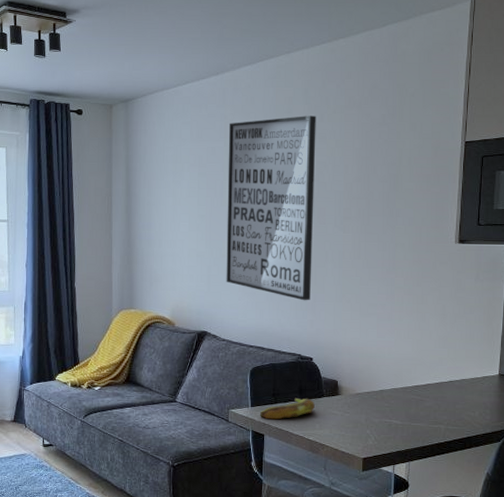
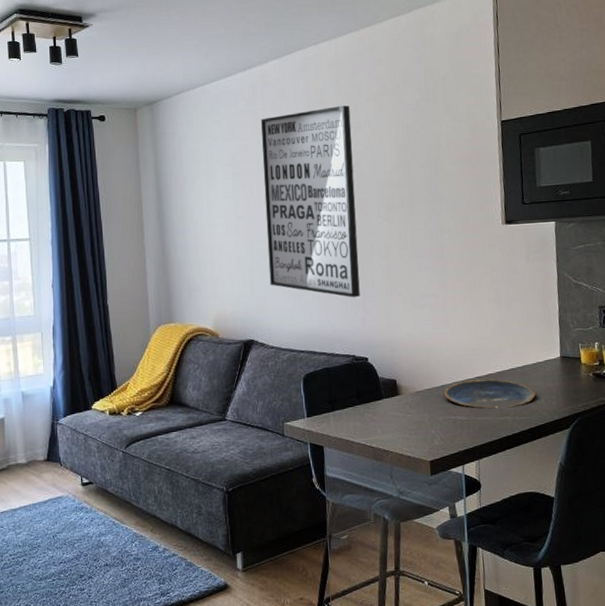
banana: present [260,397,315,420] -> none [317,402,375,429]
plate: none [382,388,470,417] -> present [443,379,536,409]

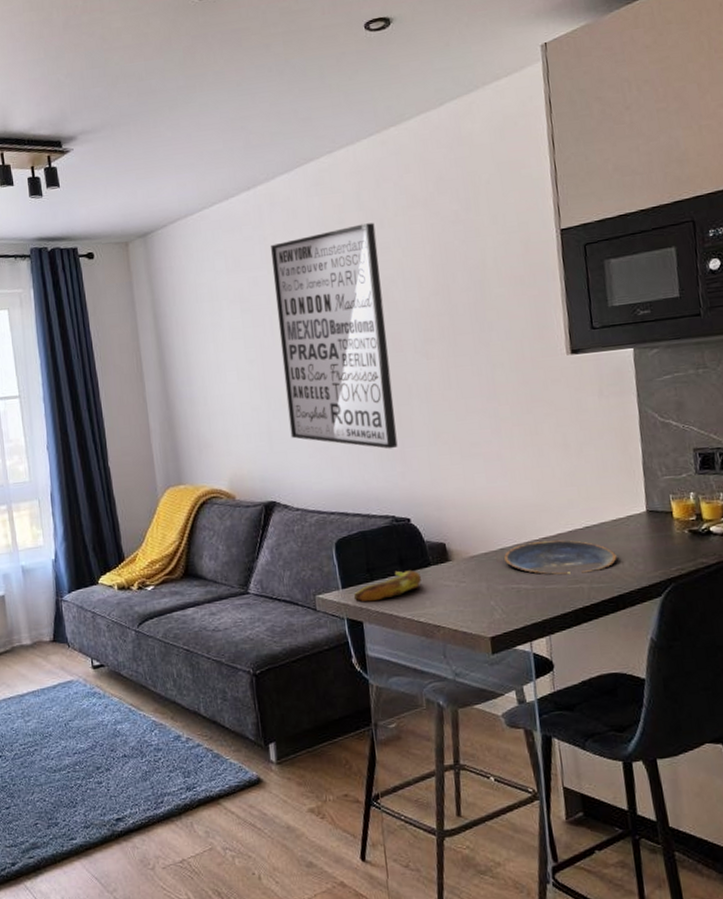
banana: none [317,402,375,429] -> present [354,570,421,602]

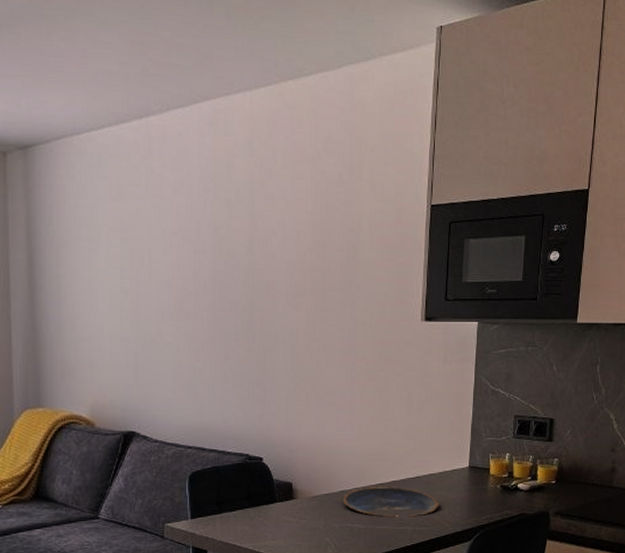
wall art: present [271,222,398,449] -> none [156,171,262,392]
banana: present [354,570,421,602] -> none [202,505,266,532]

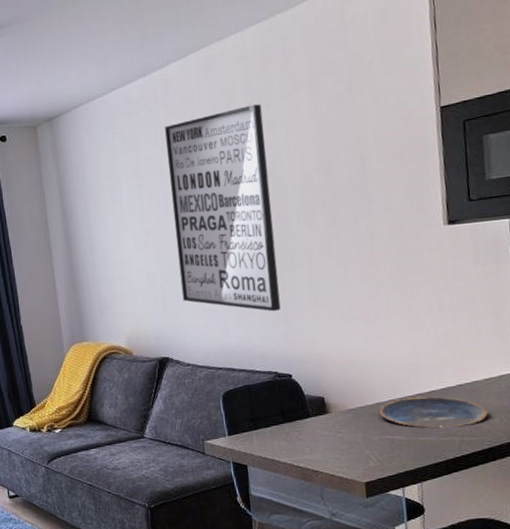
wall art: none [156,171,262,392] -> present [165,104,281,312]

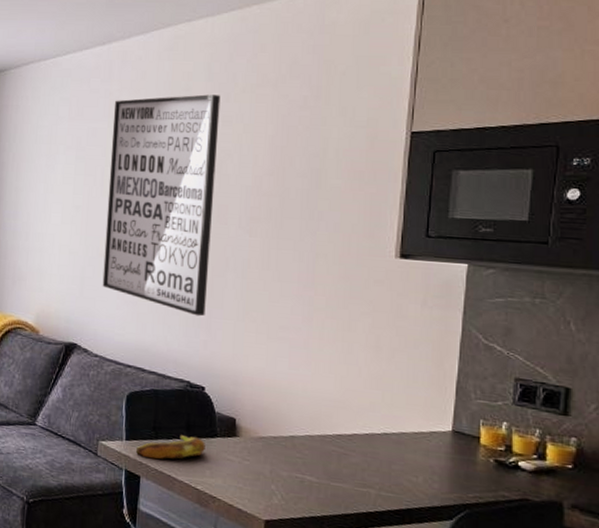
banana: none [239,421,301,448] -> present [136,434,205,460]
plate: present [378,396,488,429] -> none [292,436,412,480]

